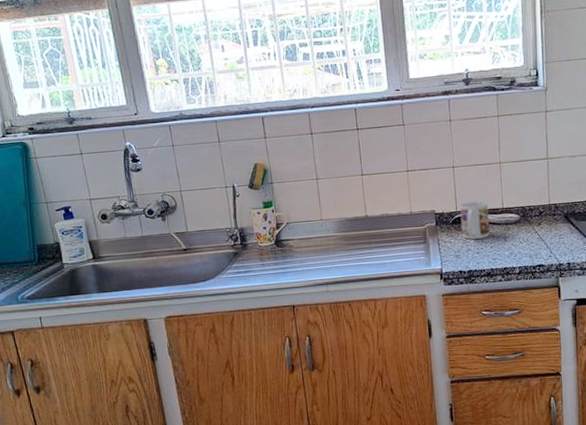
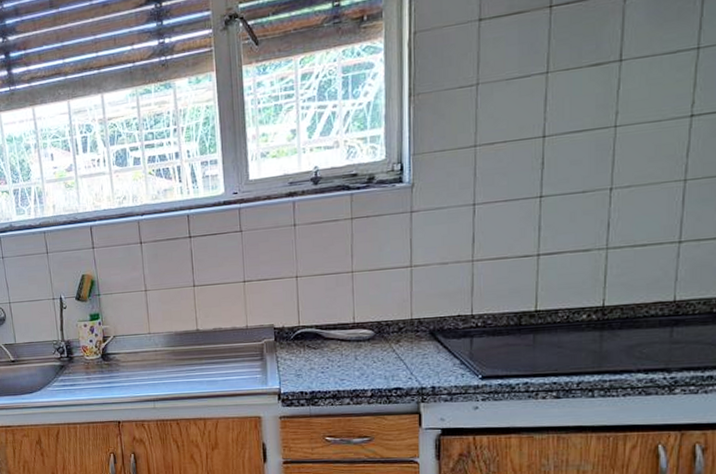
mug: present [459,201,491,240] -> none [302,315,338,357]

